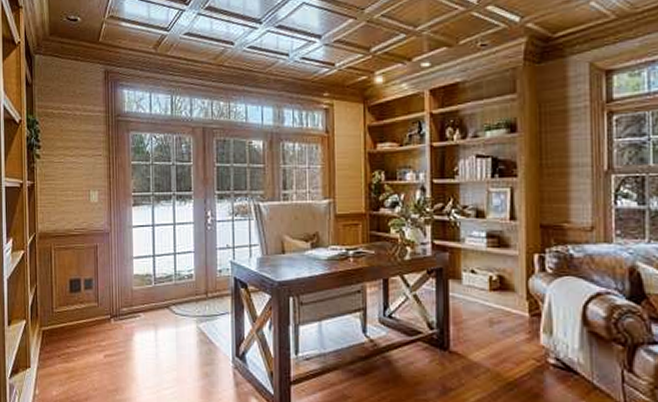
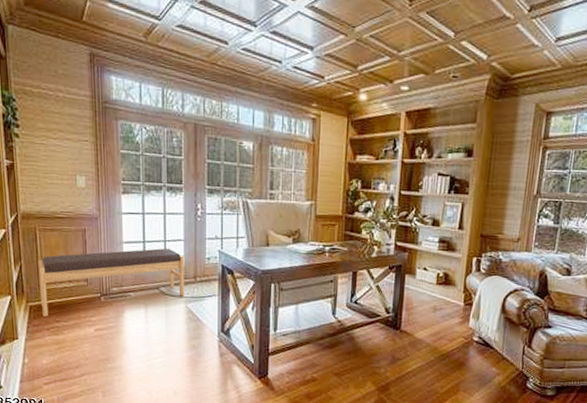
bench: none [52,261,196,342] -> present [38,248,185,316]

